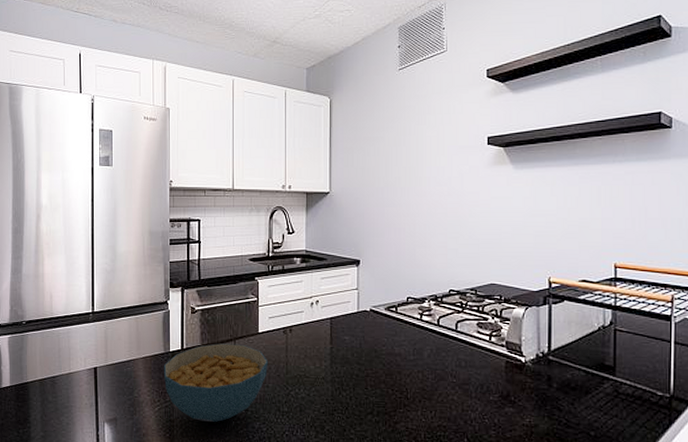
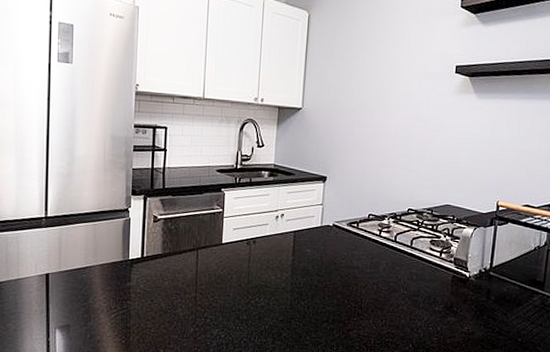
cereal bowl: present [163,343,269,422] -> none [121,252,231,329]

